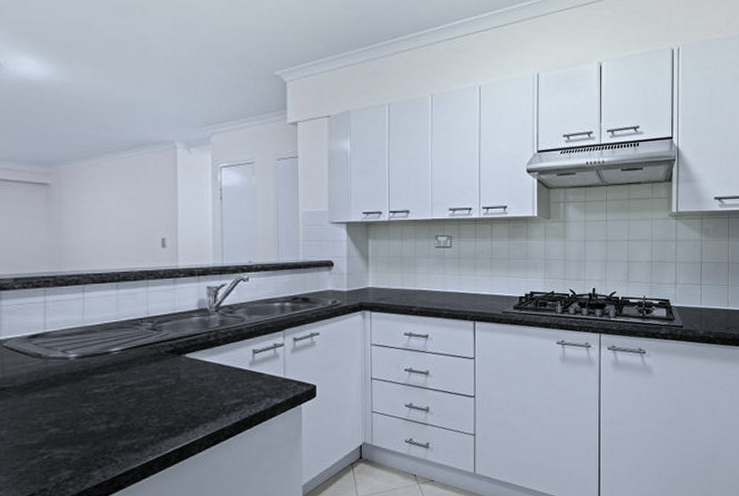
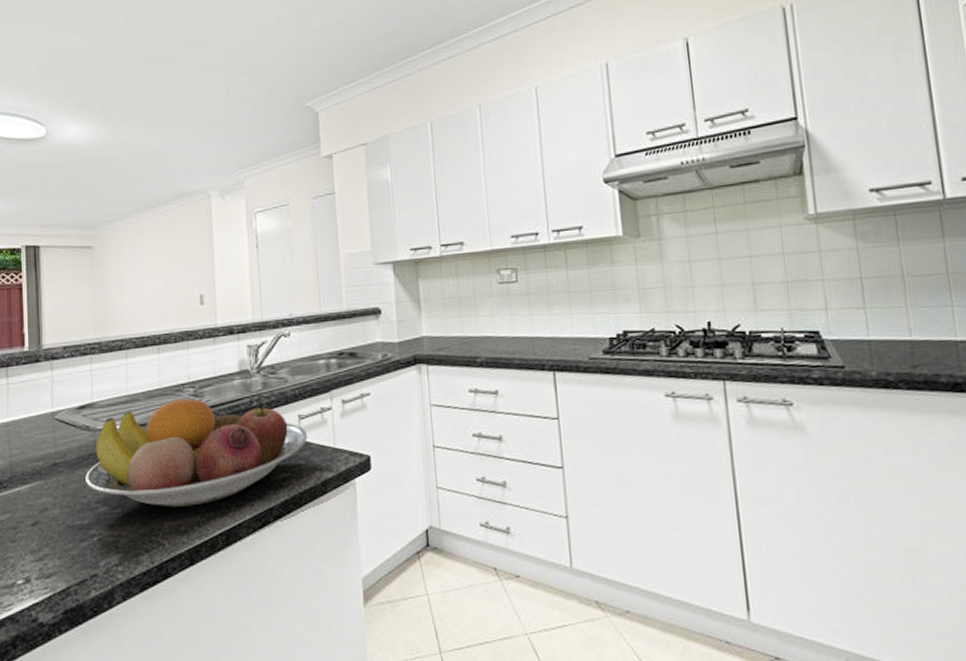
fruit bowl: none [36,332,260,428] -> present [85,398,308,507]

